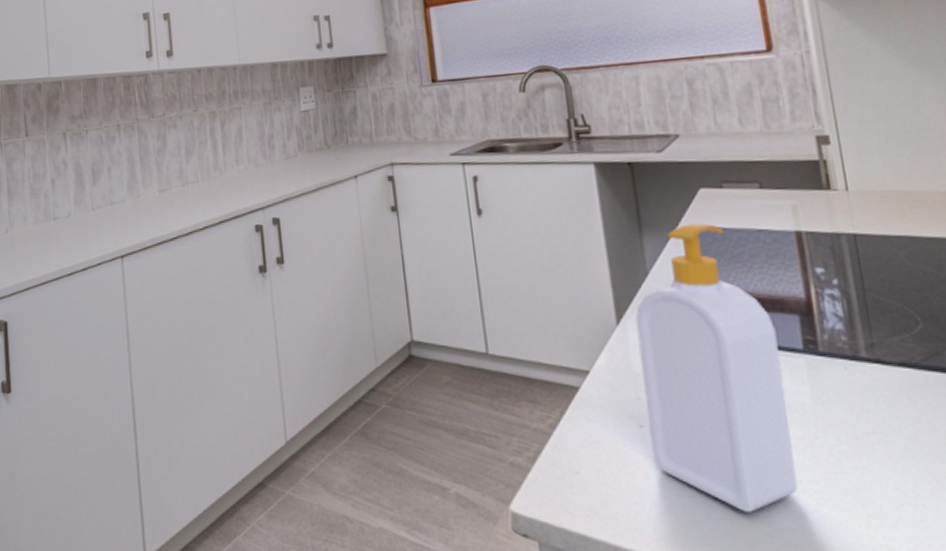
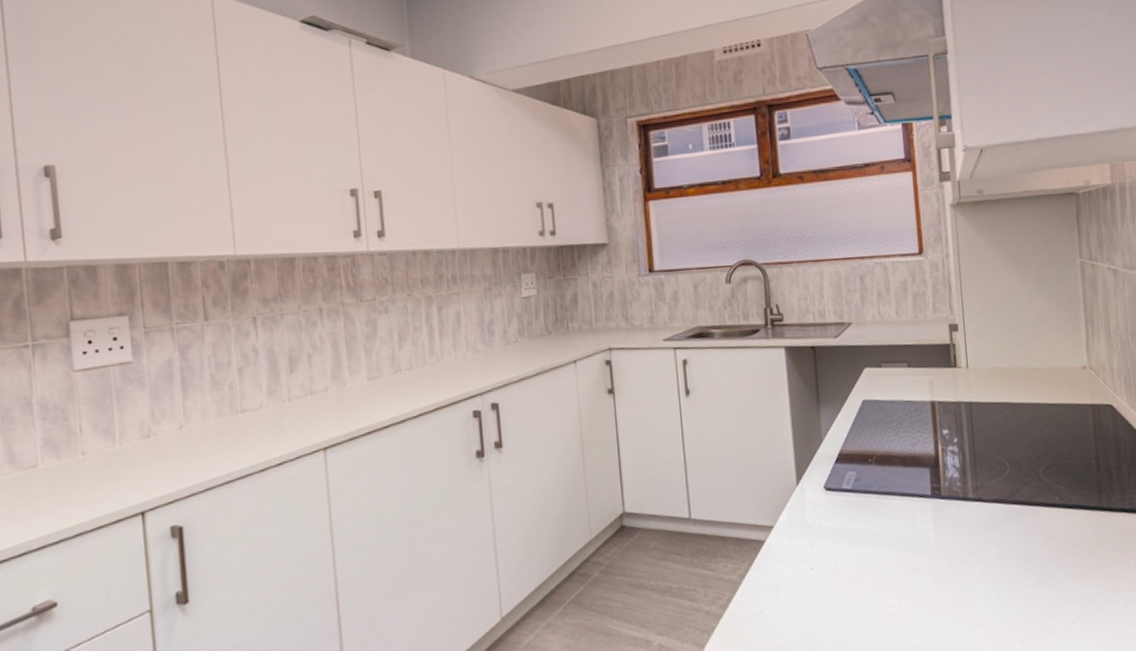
soap bottle: present [635,223,798,512] -> none [811,397,921,628]

